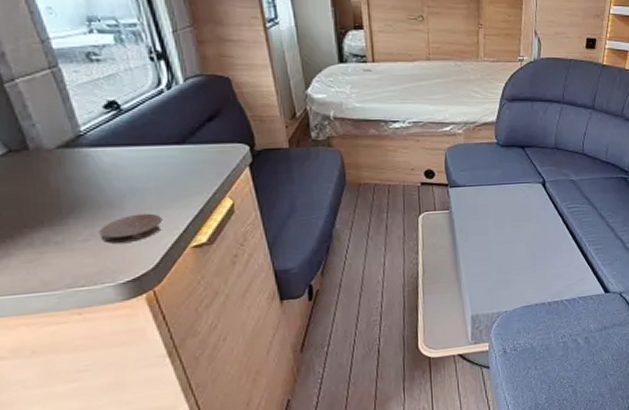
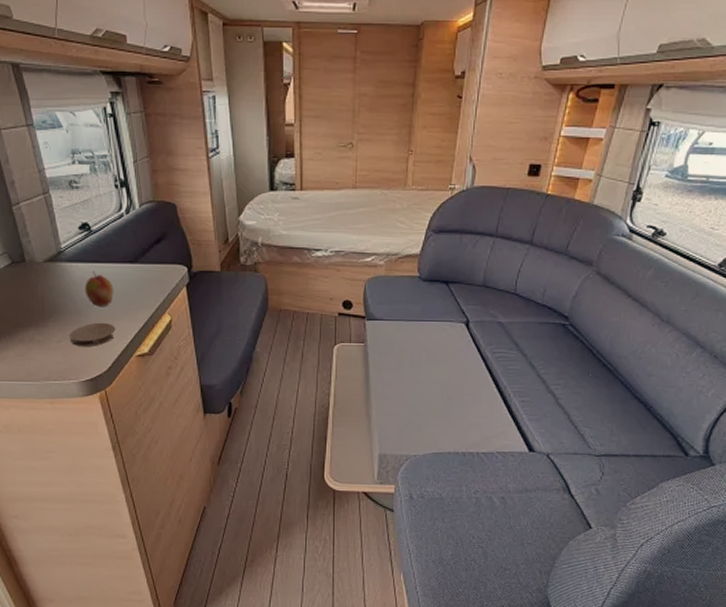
apple: none [116,155,157,197] -> present [84,270,114,307]

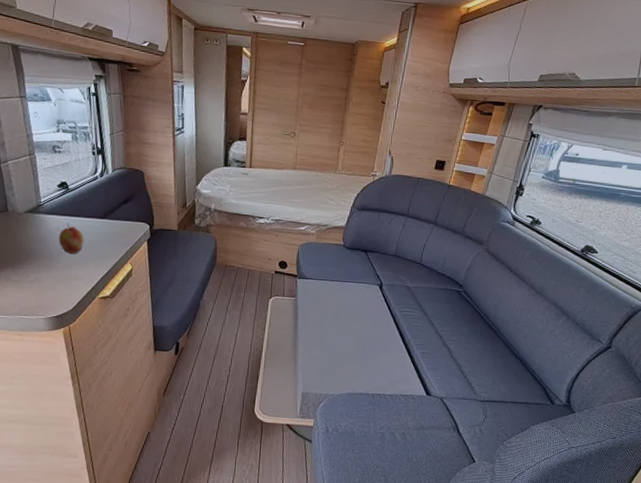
coaster: present [69,322,116,347] -> none [41,267,83,288]

